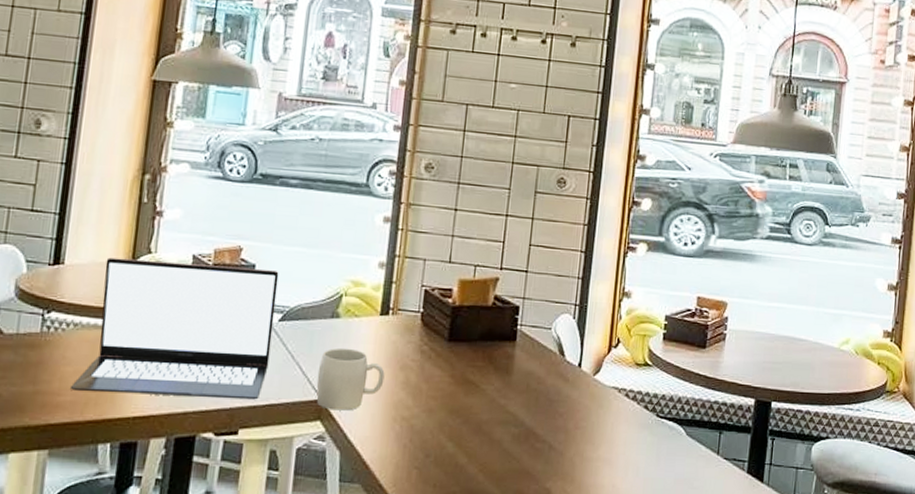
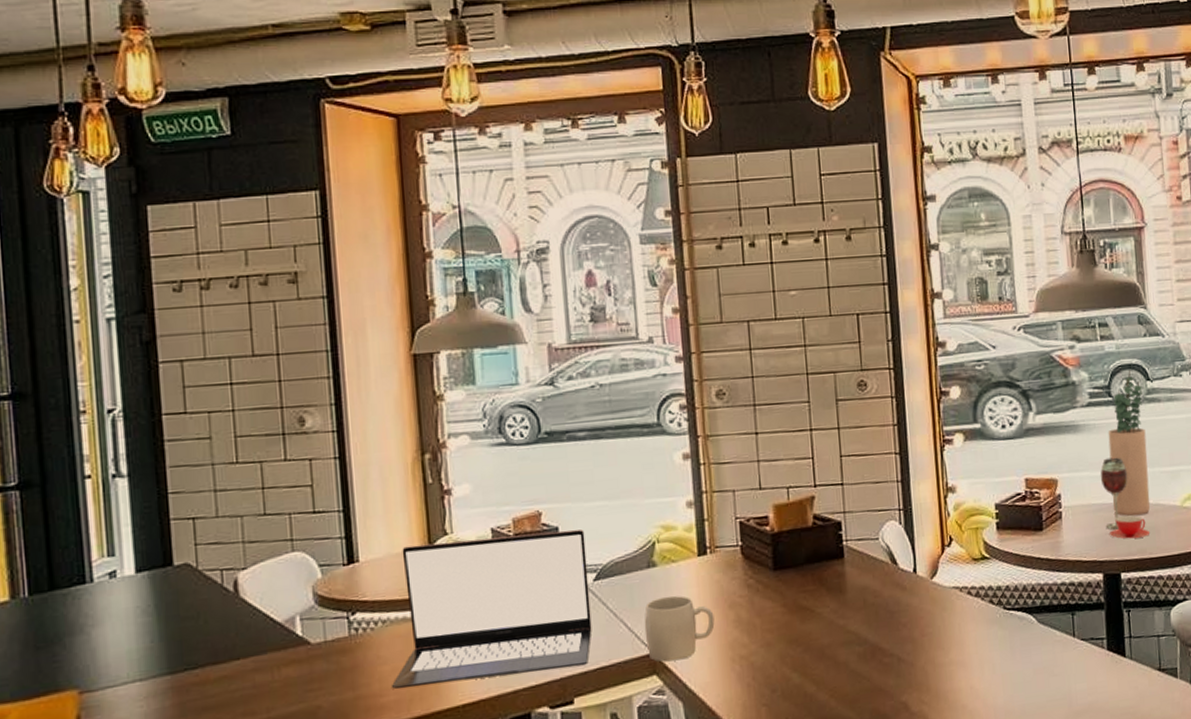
wineglass: none [765,291,794,360] -> present [1100,457,1128,530]
teacup: none [766,348,806,372] -> present [1109,515,1151,539]
vase: none [774,212,821,351] -> present [1108,370,1150,516]

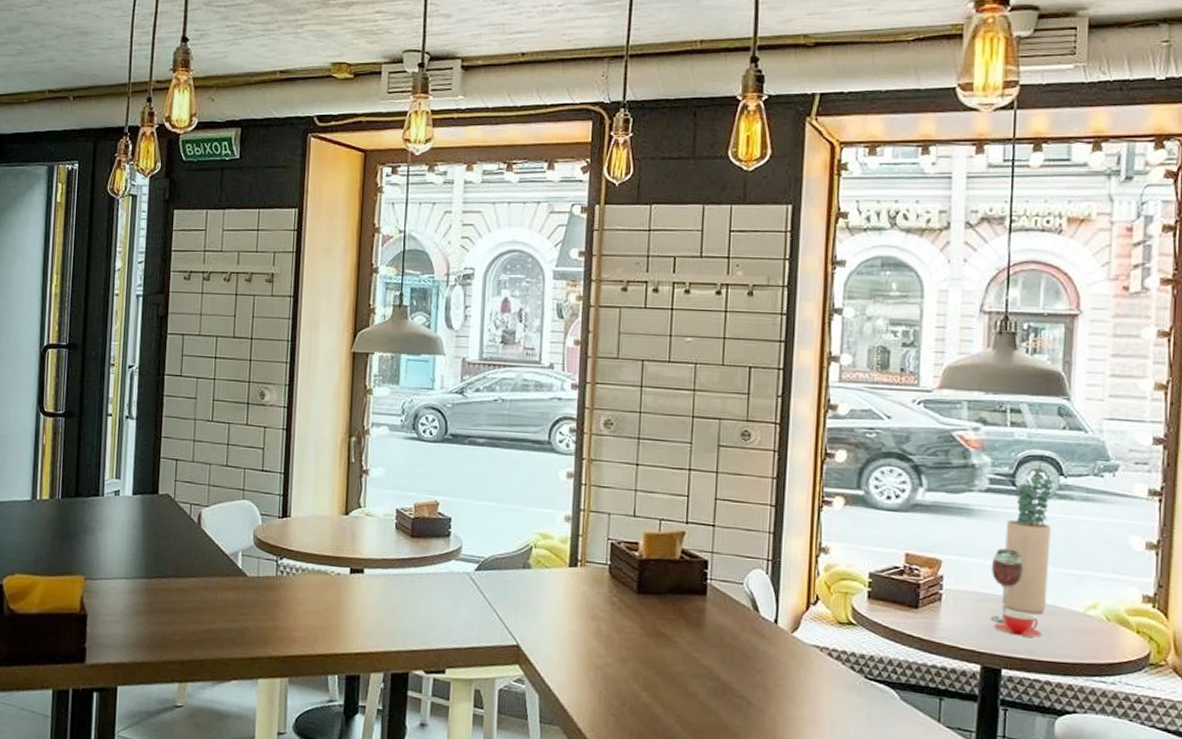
laptop: present [392,529,592,689] -> none [303,511,473,643]
mug: present [644,596,715,662] -> none [513,597,577,657]

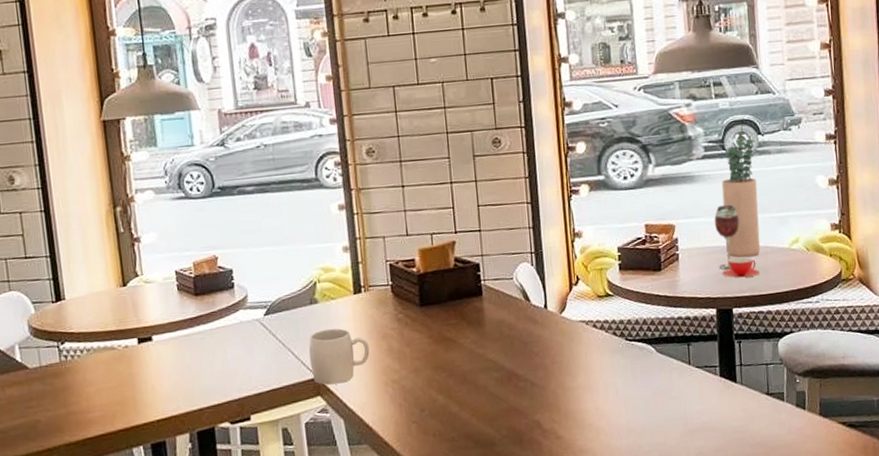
mug: none [513,597,577,657] -> present [308,328,370,385]

